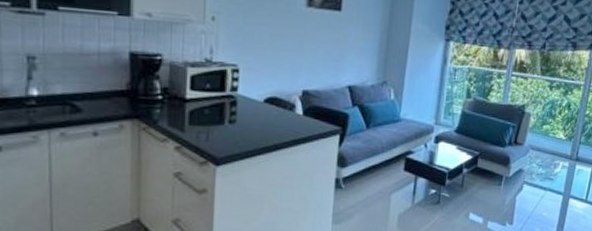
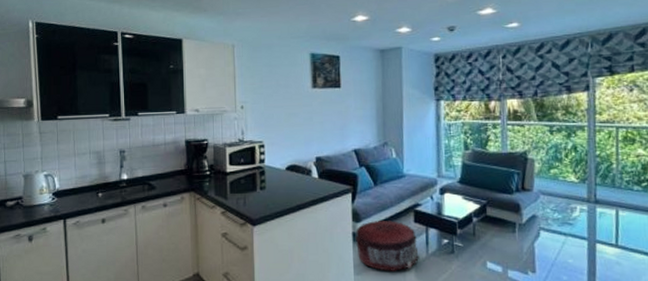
pouf: none [337,166,404,221] -> present [355,219,419,271]

